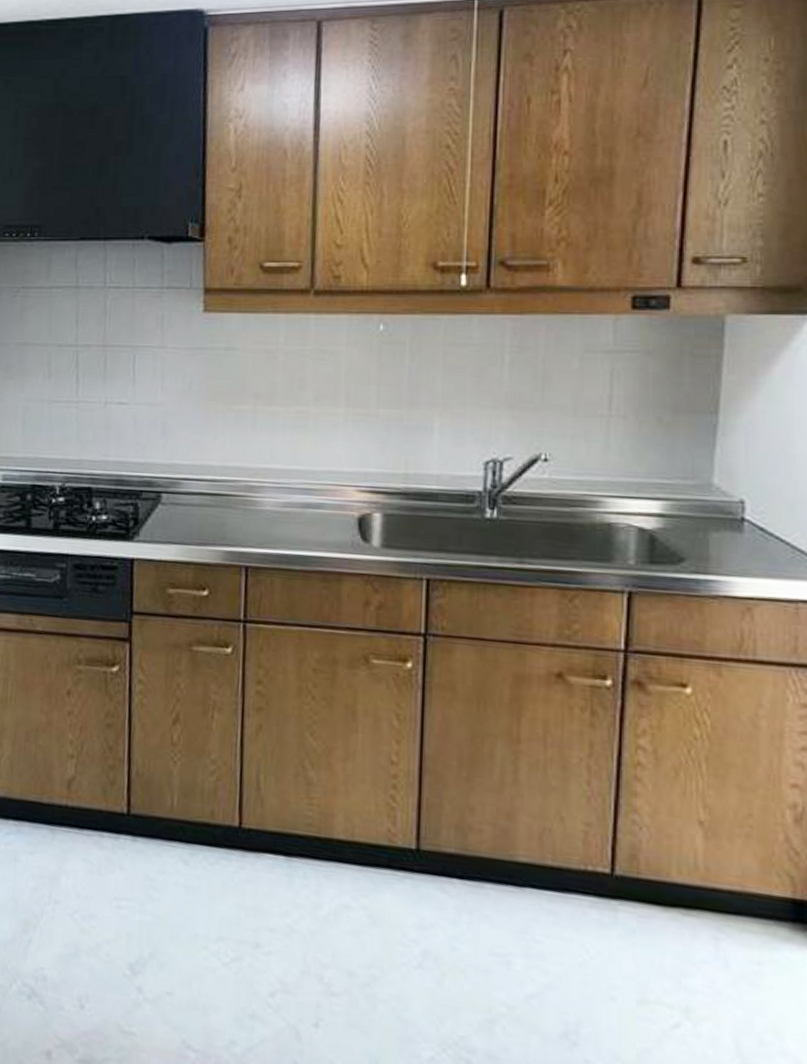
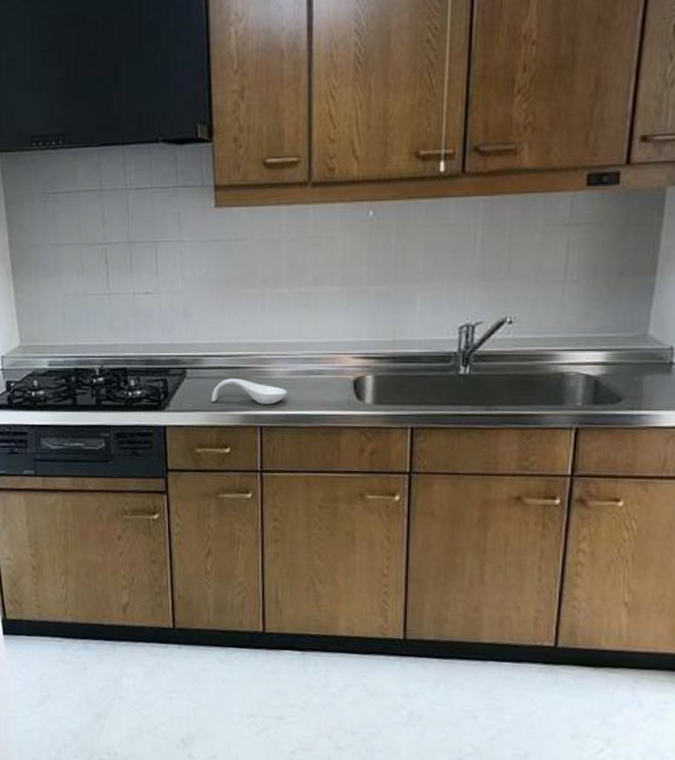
spoon rest: none [189,506,279,541] -> present [211,378,287,405]

